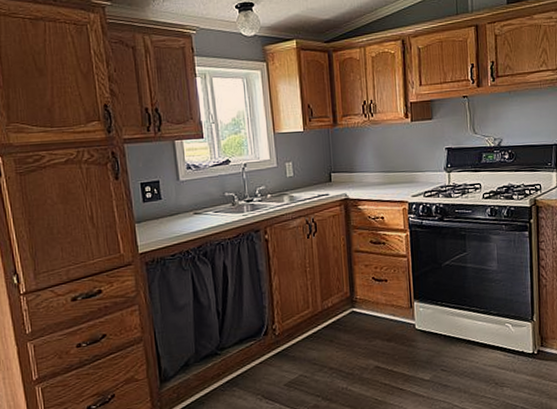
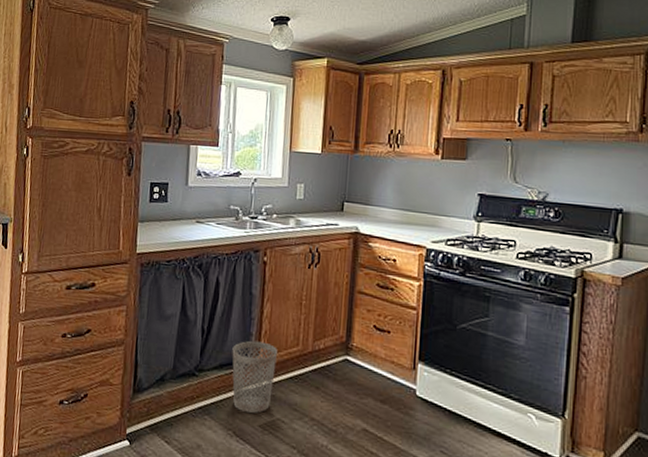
wastebasket: none [249,311,292,377] -> present [232,340,277,414]

